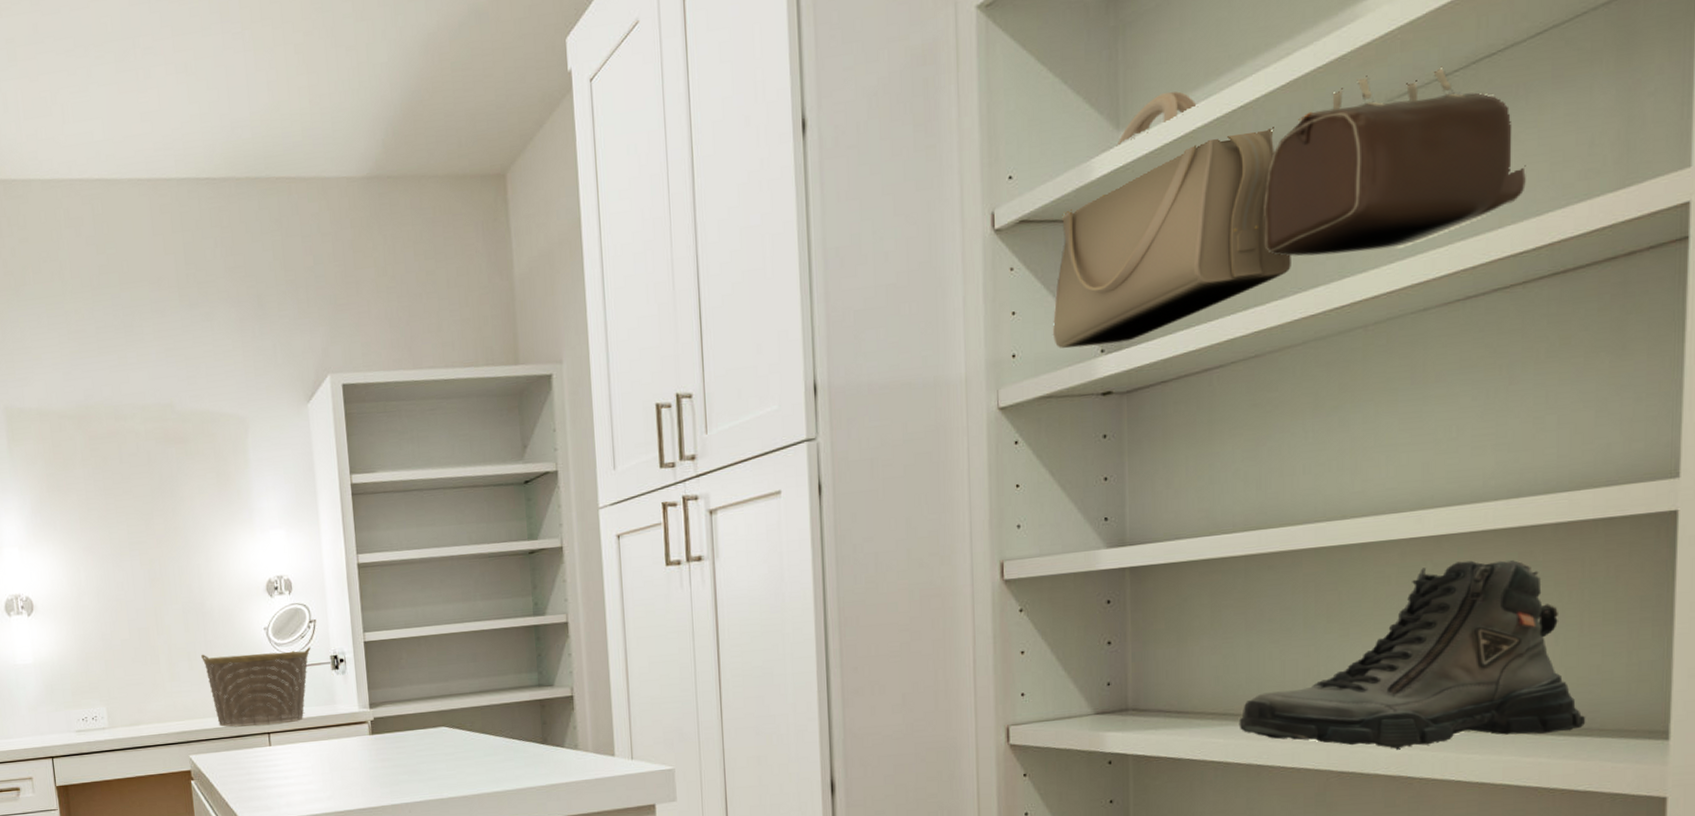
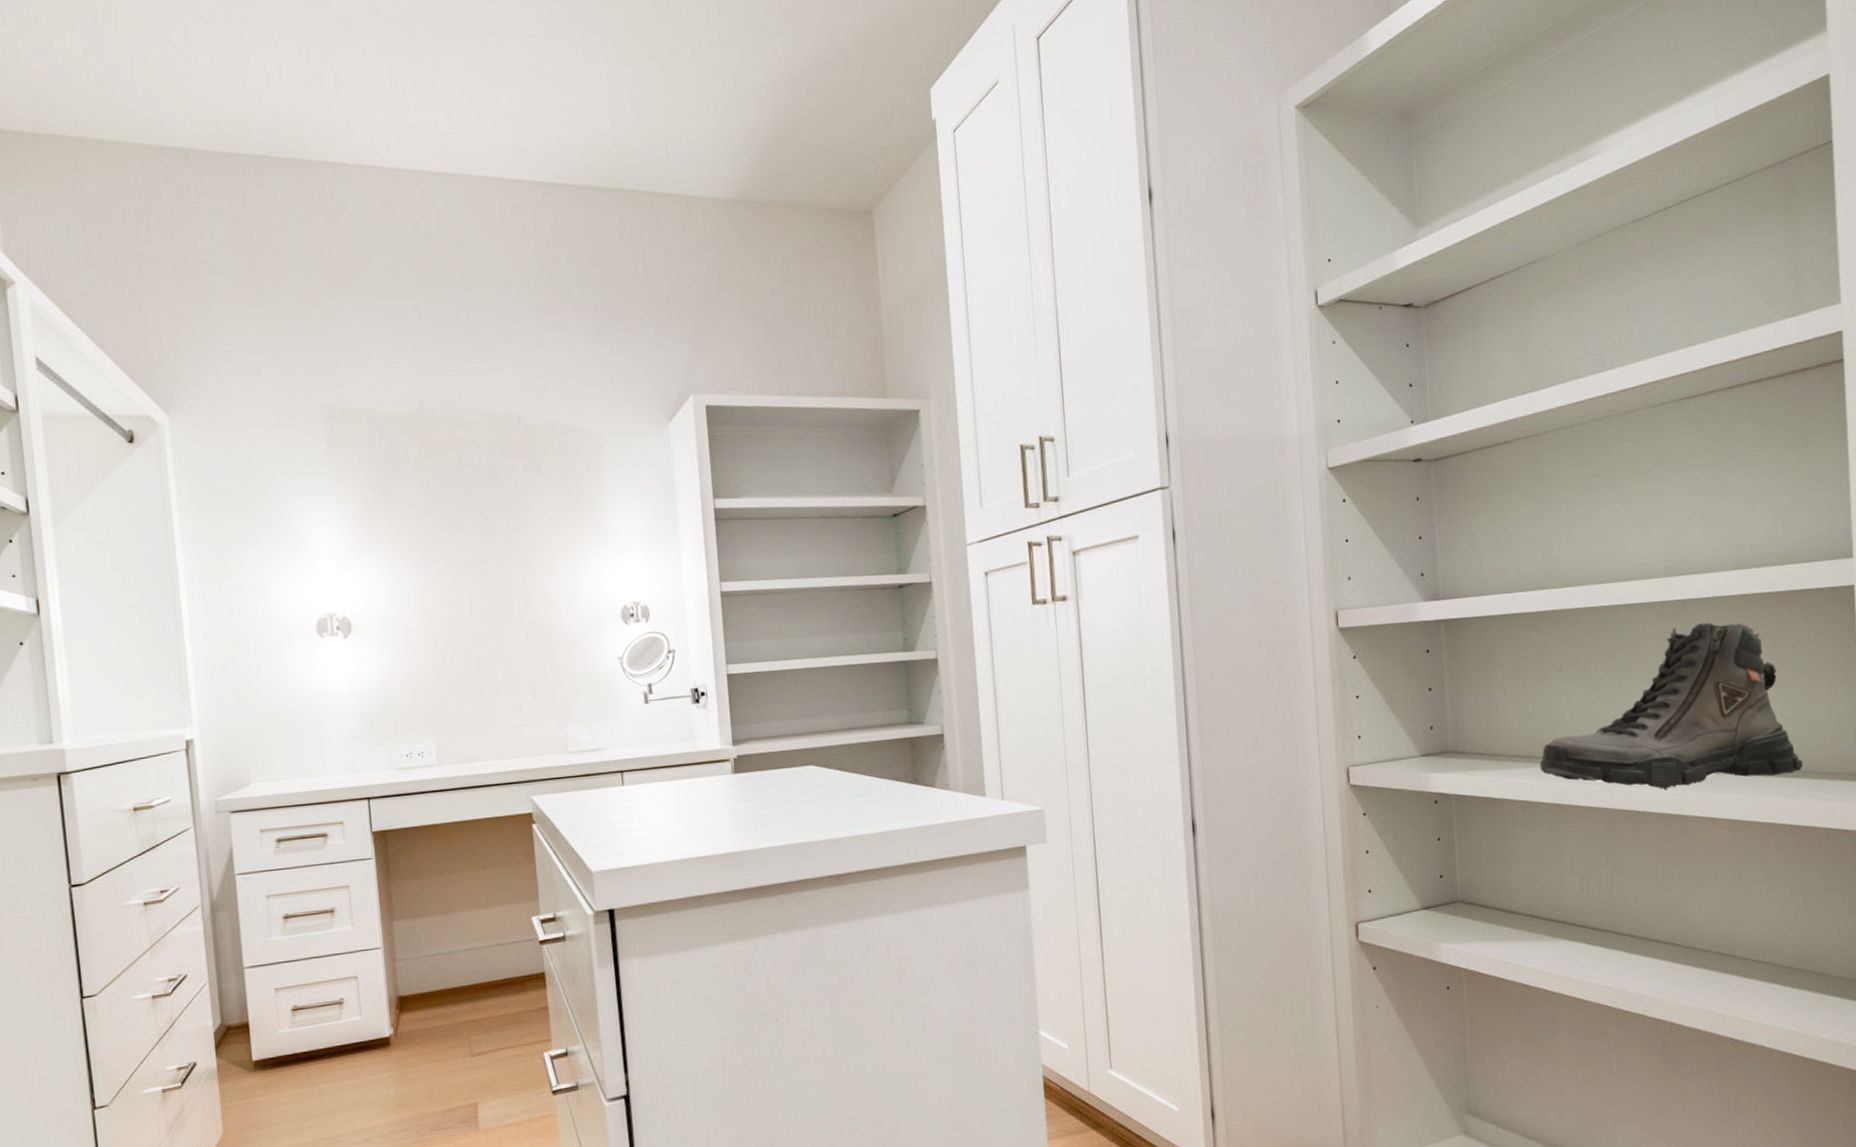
basket: present [201,647,311,728] -> none [547,679,670,765]
handbag: present [1053,91,1291,349] -> none [1370,199,1558,418]
handbag: present [1264,66,1526,257] -> none [1534,202,1727,352]

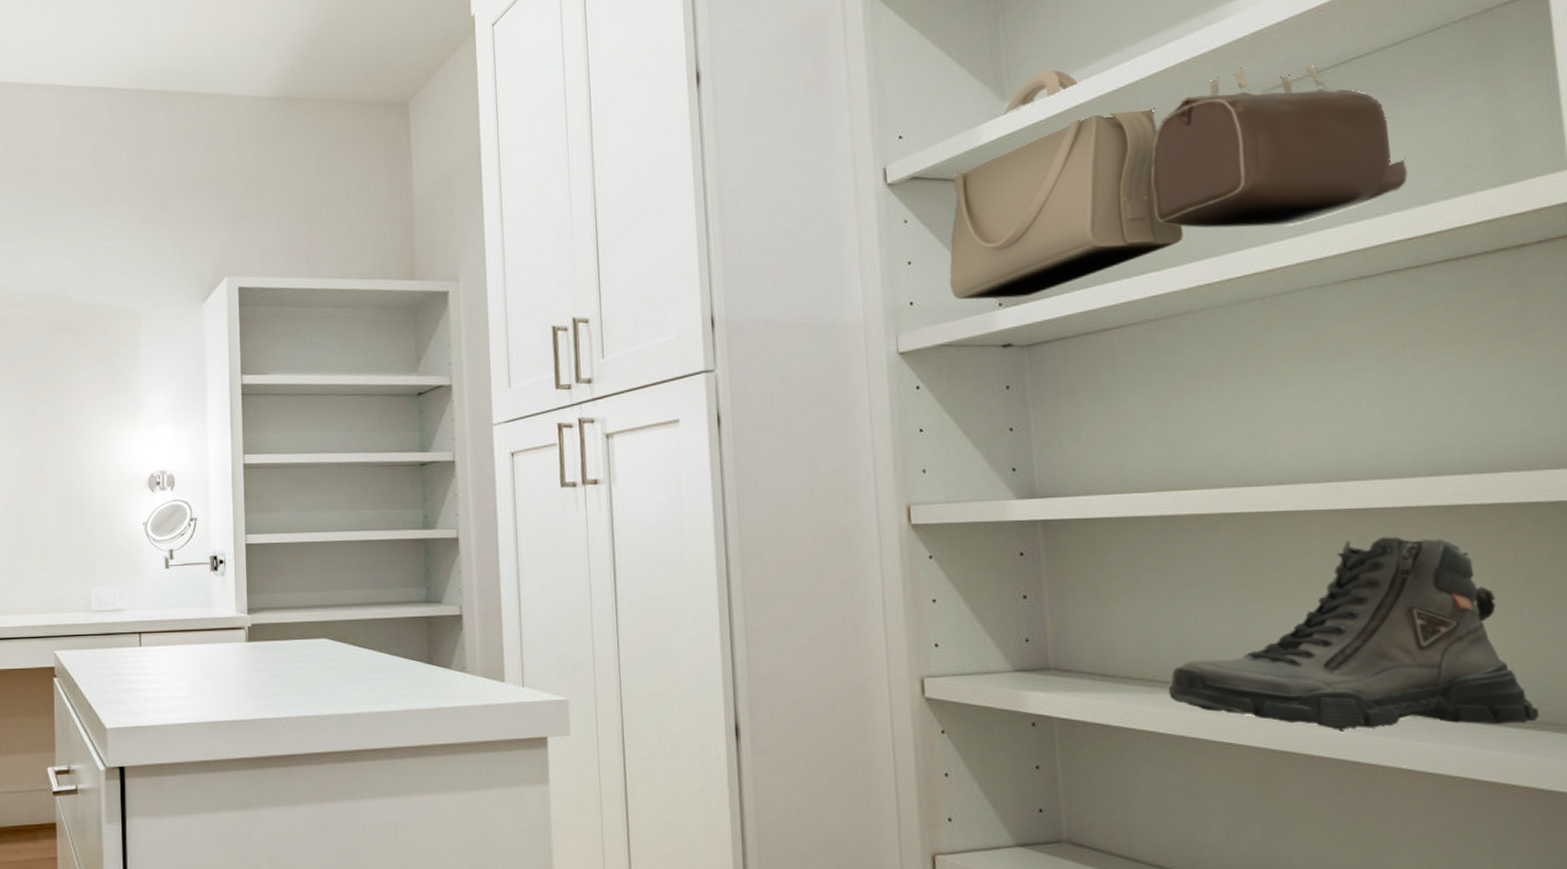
handbag: none [1370,199,1558,418] -> present [949,70,1183,300]
handbag: none [1534,202,1727,352] -> present [1151,64,1408,228]

